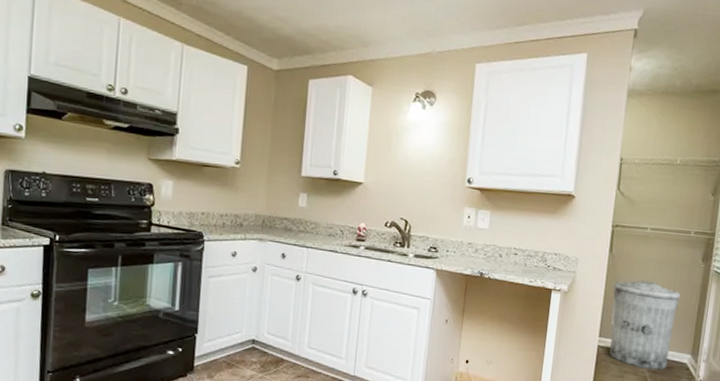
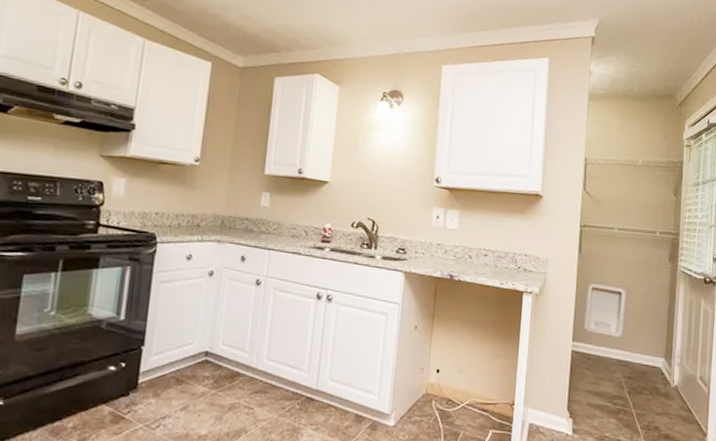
trash can: present [609,278,681,370] -> none [584,279,650,376]

